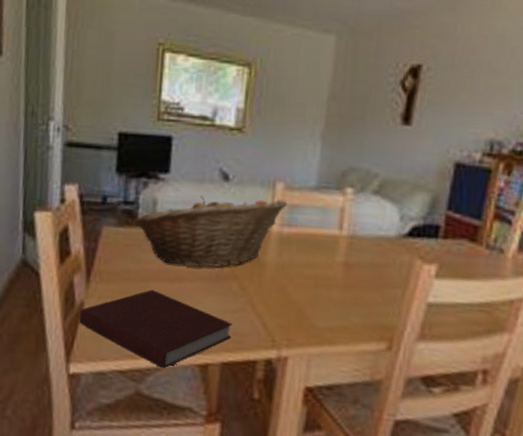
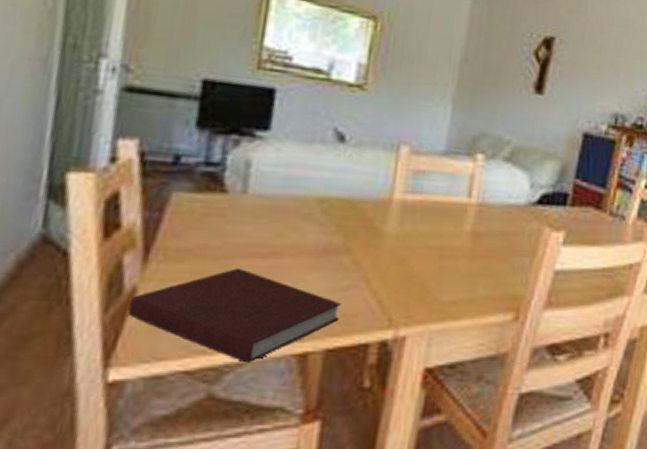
fruit basket: present [133,195,287,268] -> none [217,157,412,240]

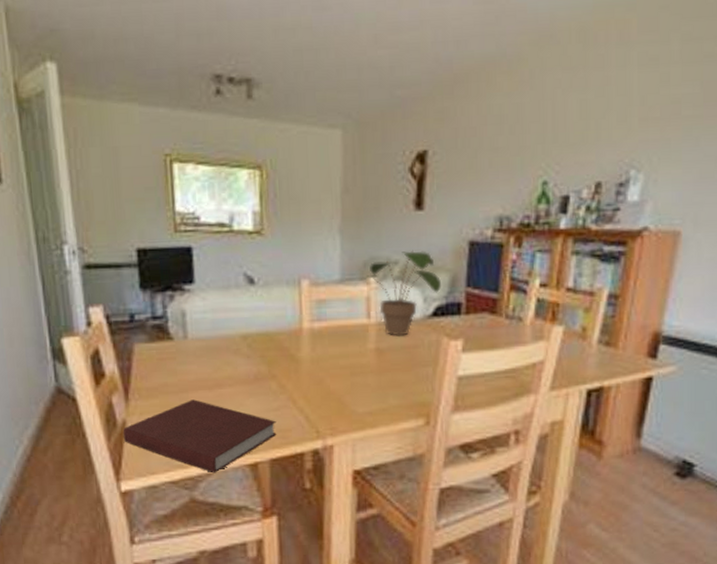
potted plant: none [466,132,551,221] -> present [360,250,441,336]

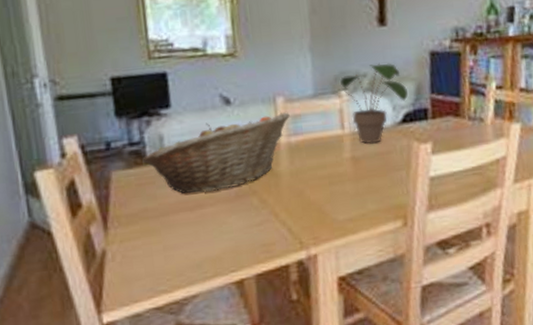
notebook: present [122,399,277,473] -> none [102,222,261,295]
fruit basket: none [164,296,314,372] -> present [142,112,290,194]

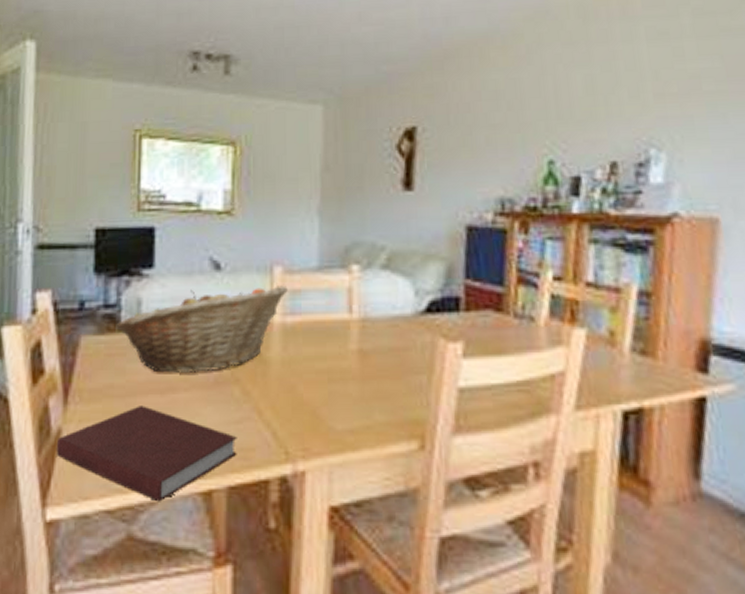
notebook: none [102,222,261,295] -> present [56,406,237,502]
potted plant: present [332,63,408,145] -> none [341,234,435,336]

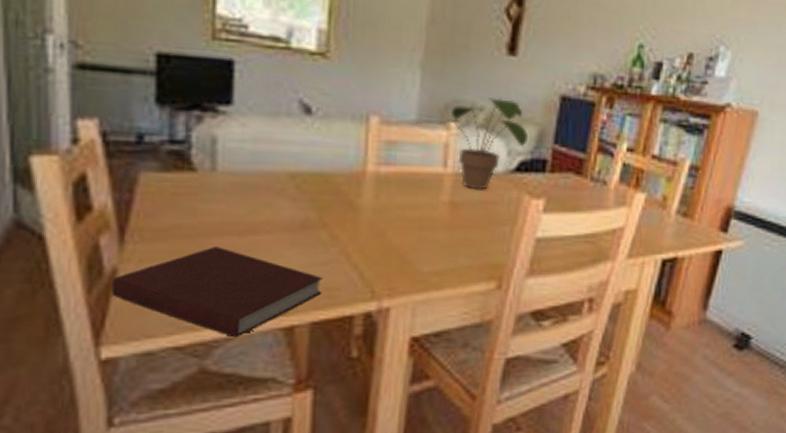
fruit basket: present [116,285,288,373] -> none [185,131,384,216]
potted plant: none [341,234,435,336] -> present [439,97,528,190]

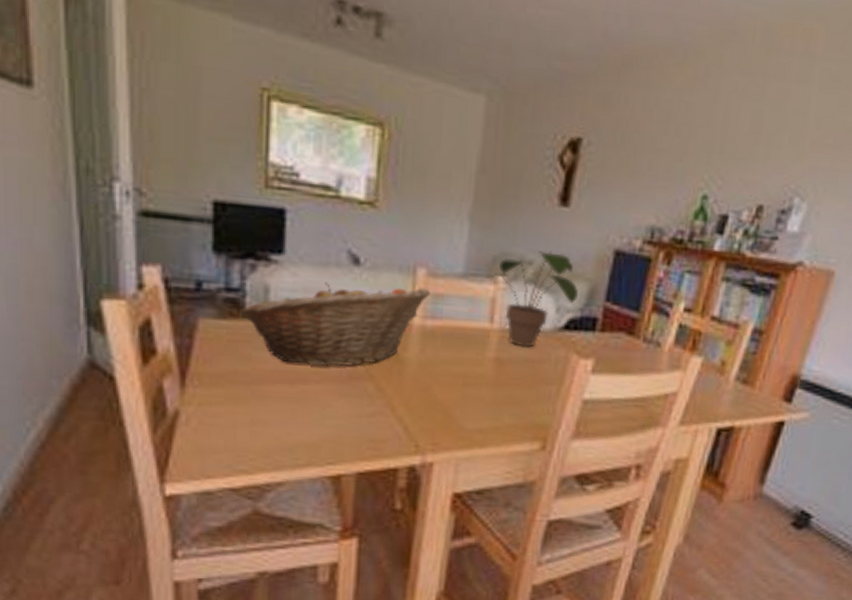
notebook: present [111,246,323,338] -> none [173,394,369,483]
fruit basket: none [185,131,384,216] -> present [239,281,430,367]

